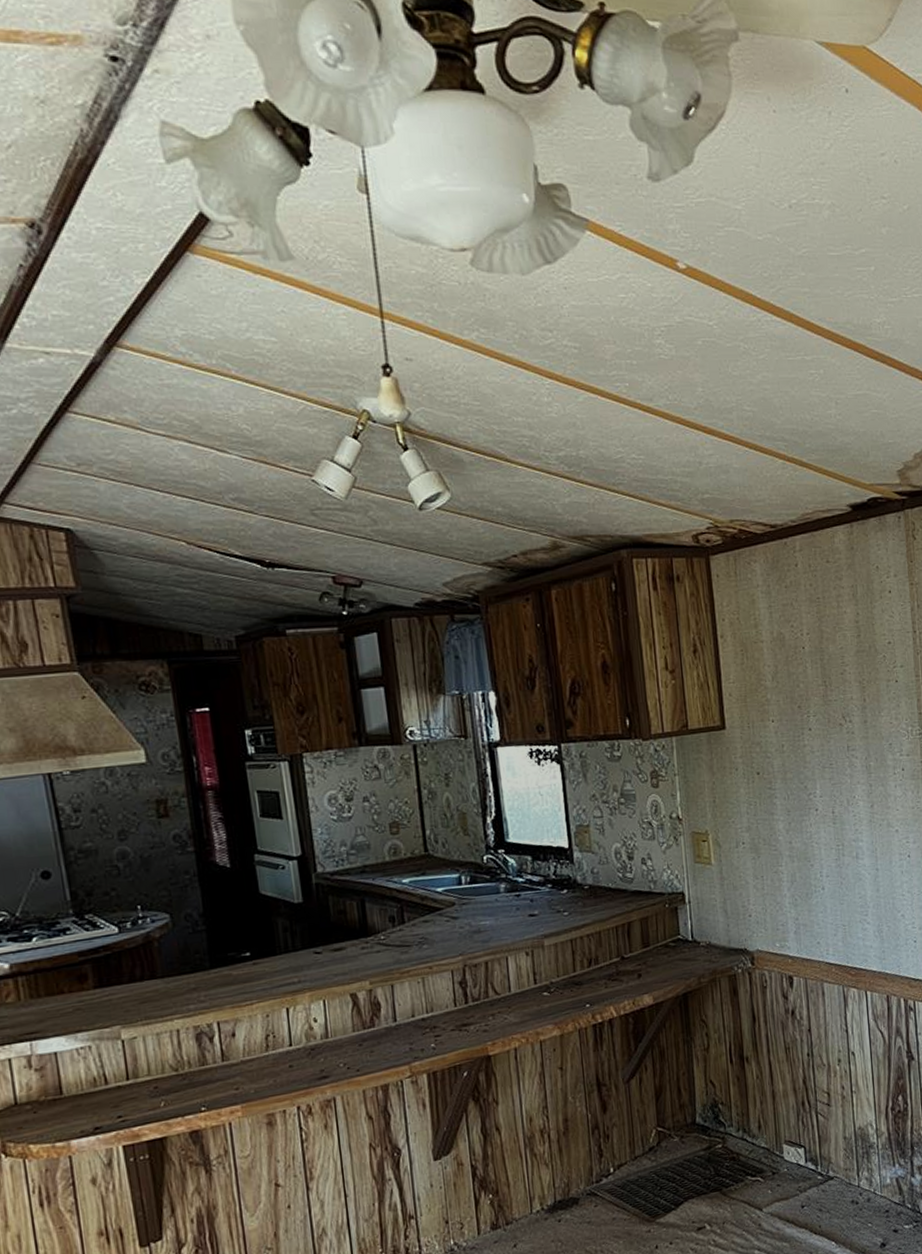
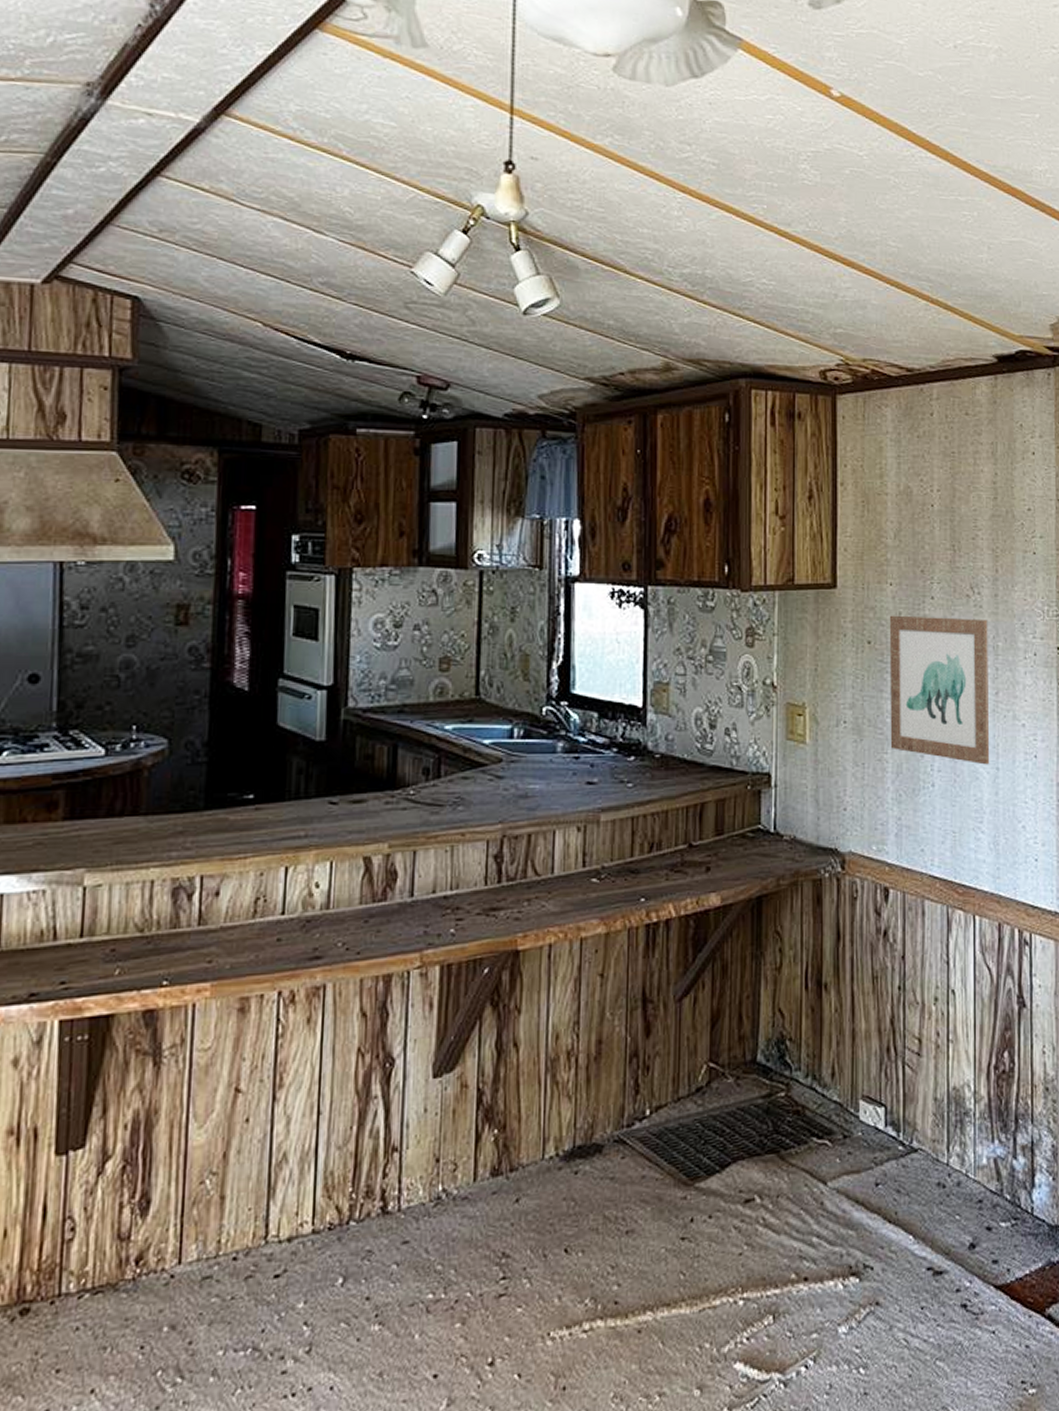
wall art: none [773,743,870,868] -> present [889,615,990,765]

